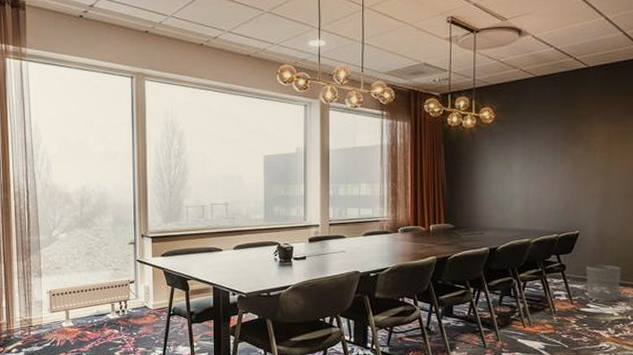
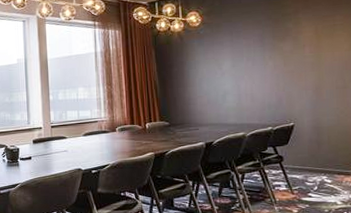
waste bin: present [586,264,621,302] -> none [304,154,341,191]

